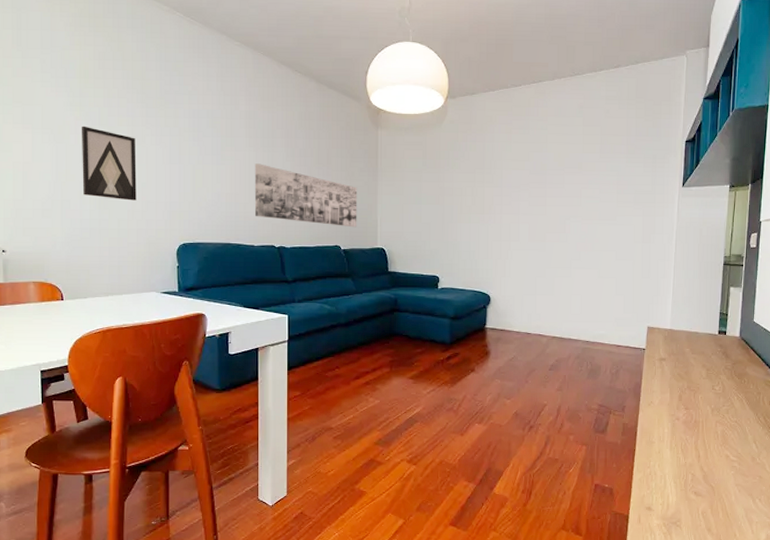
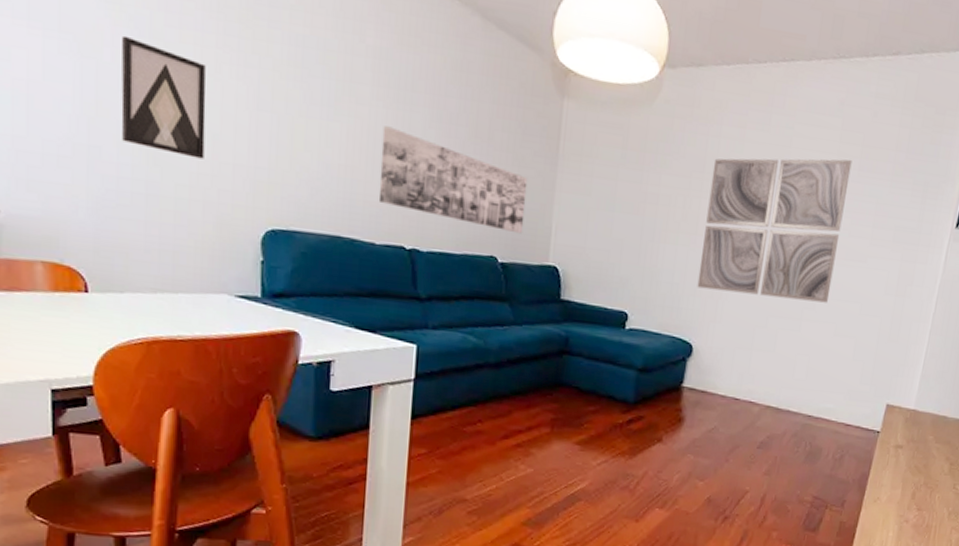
wall art: none [488,146,595,254] -> present [697,158,852,303]

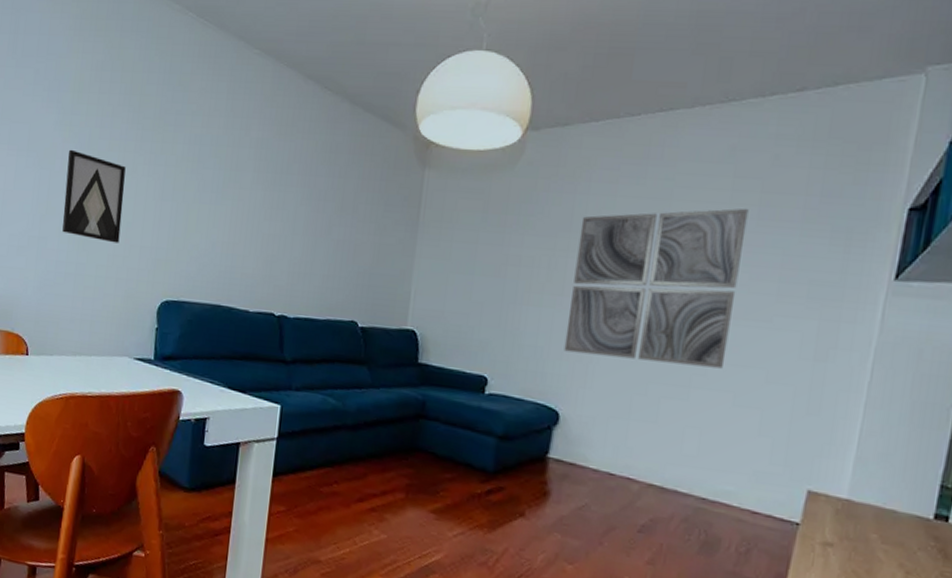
wall art: present [378,126,528,234] -> none [254,206,389,299]

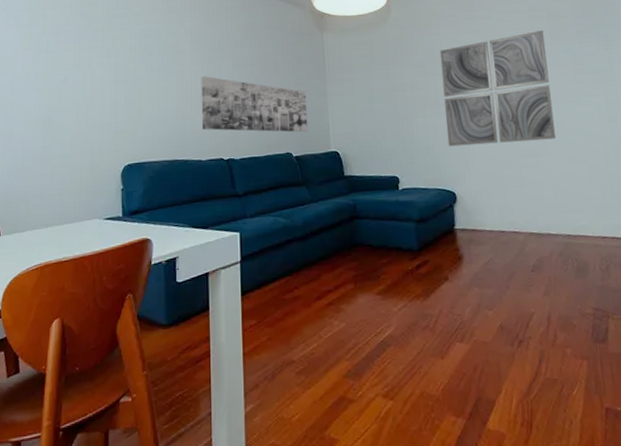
wall art: present [62,149,126,243] -> none [27,54,82,125]
wall art: none [254,206,389,299] -> present [201,76,308,133]

